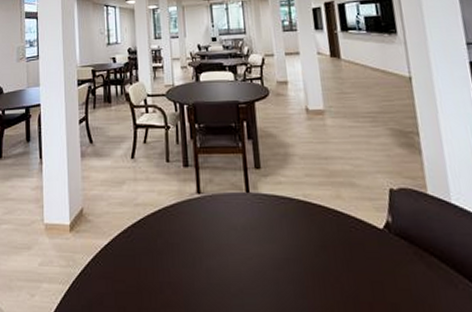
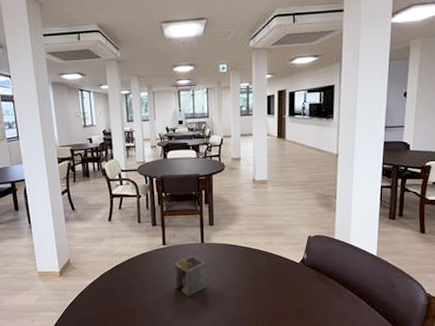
napkin holder: none [211,210,257,273] -> present [173,255,207,297]

